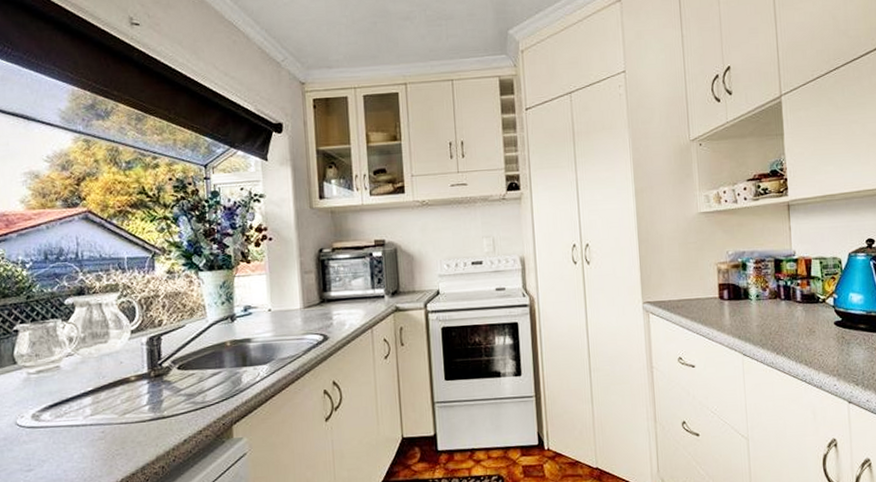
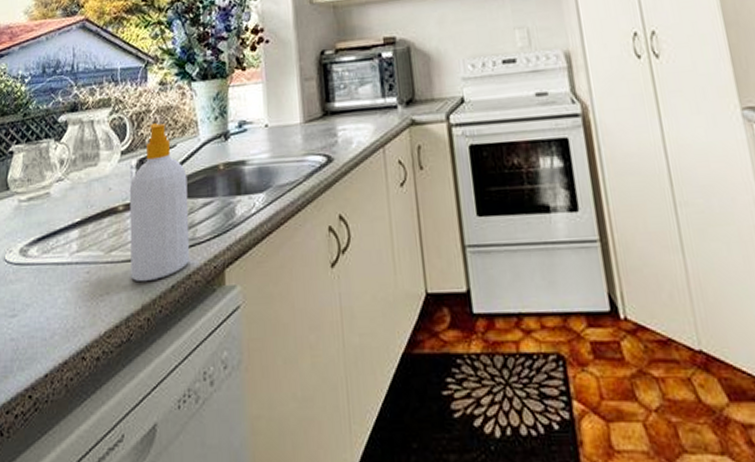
soap bottle: none [140,306,201,438] -> present [129,123,190,282]

